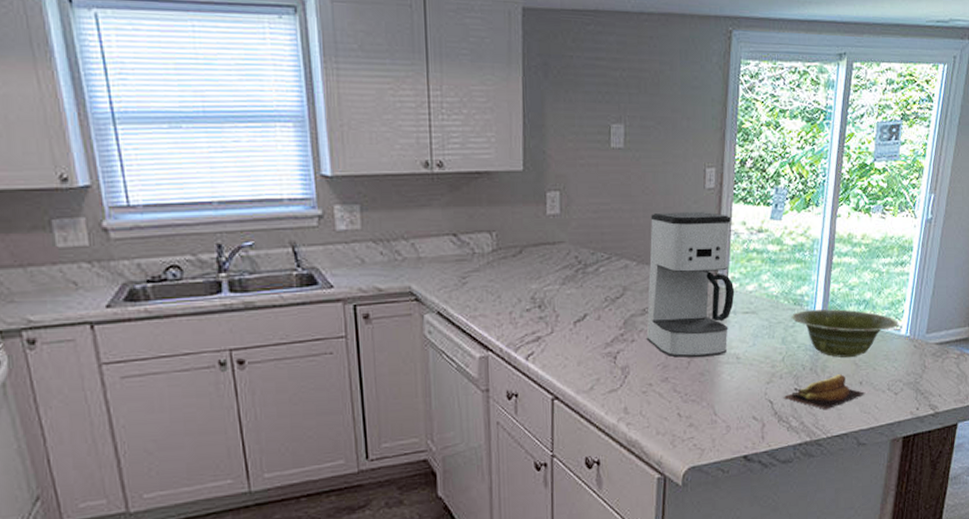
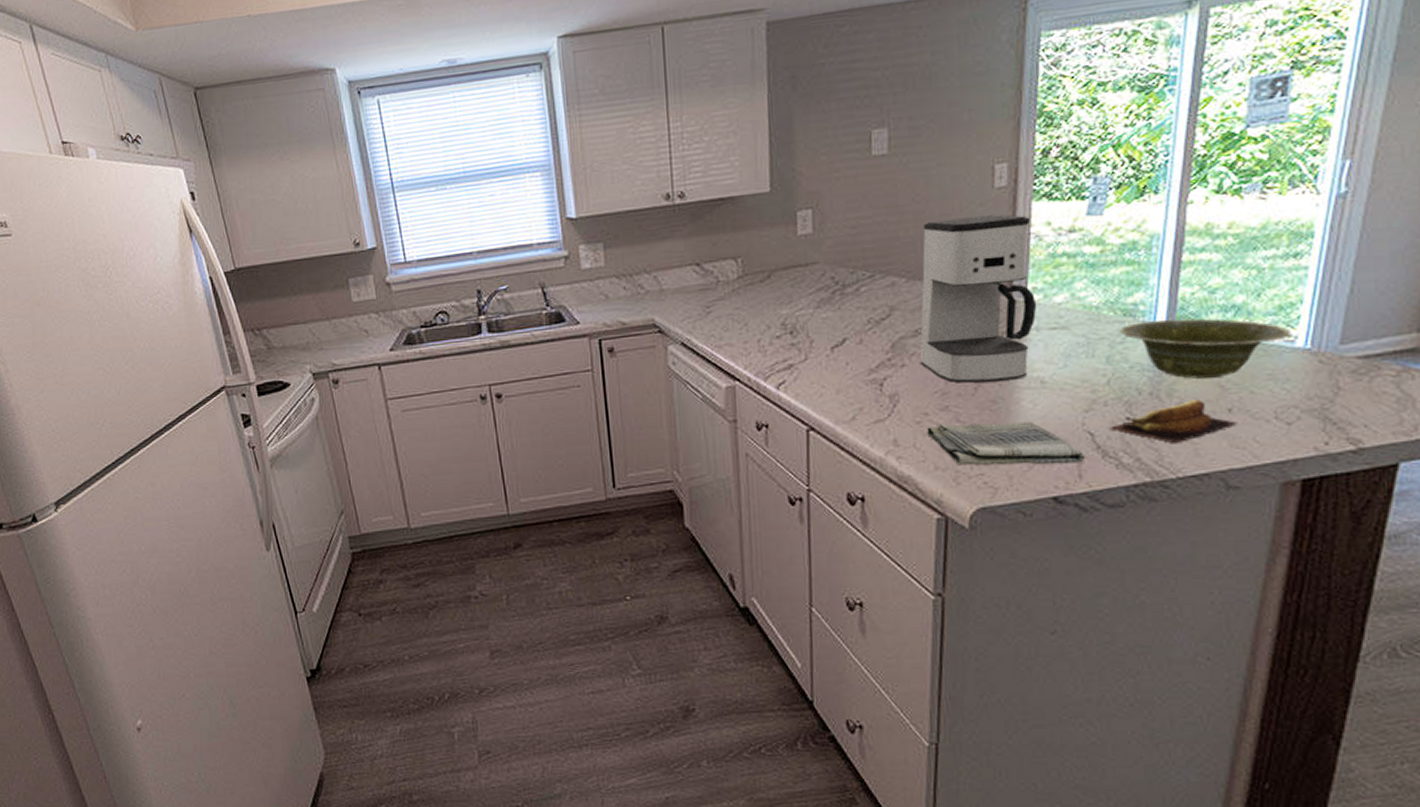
dish towel: none [651,391,767,430] -> present [926,421,1086,466]

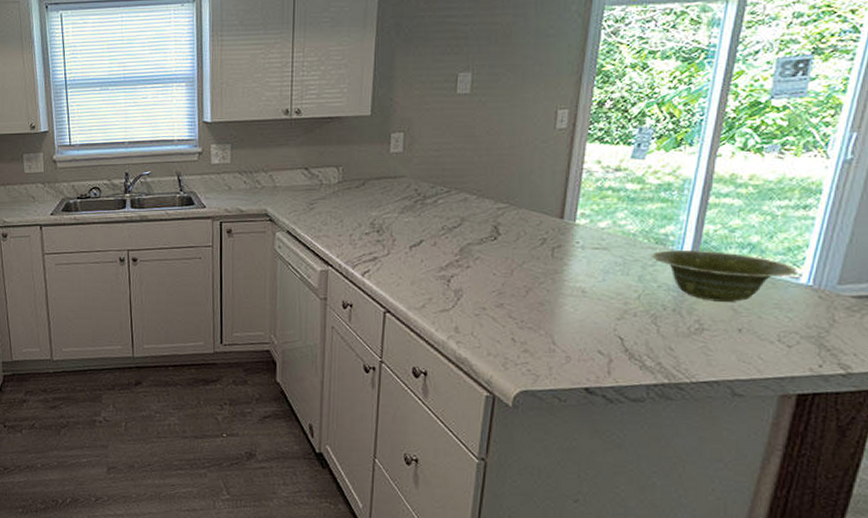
coffee maker: present [919,214,1037,383] -> none [482,150,584,288]
dish towel: present [926,421,1086,466] -> none [483,317,615,362]
banana: present [1111,399,1238,444] -> none [638,318,746,354]

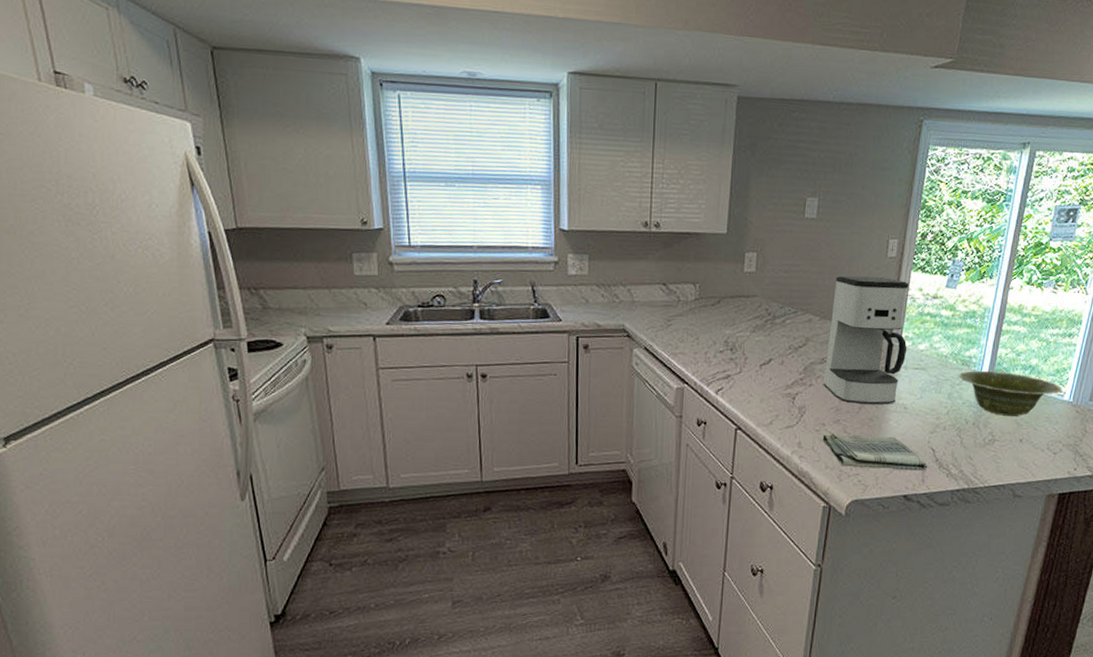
coffee maker: none [482,150,584,288] -> present [823,275,909,404]
dish towel: none [483,317,615,362] -> present [822,432,928,471]

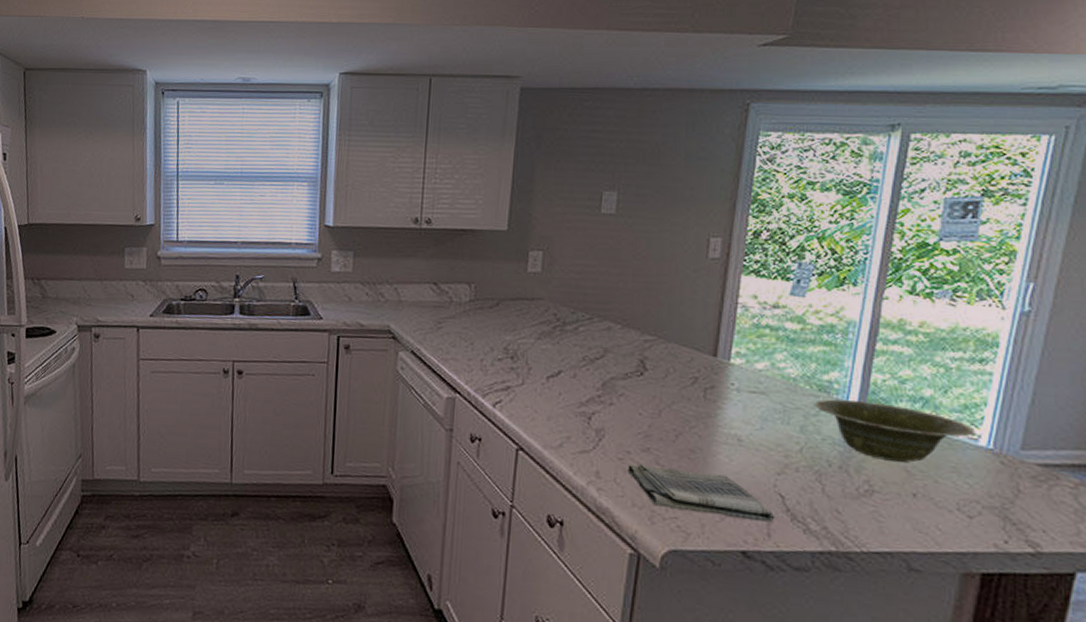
coffee maker: present [823,275,909,404] -> none [627,278,739,434]

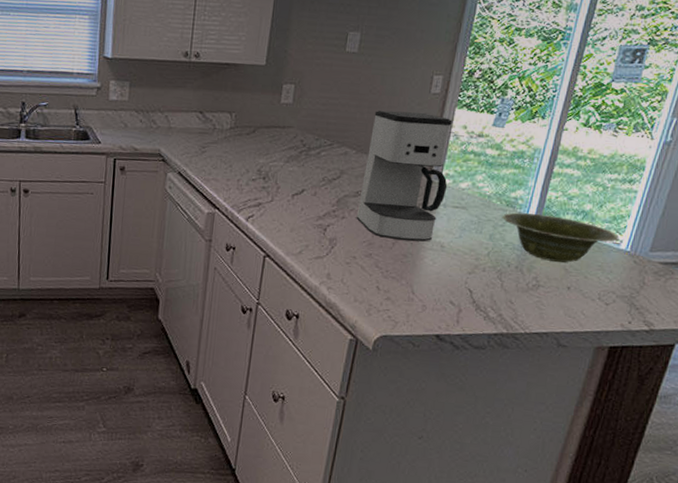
coffee maker: none [627,278,739,434] -> present [356,110,452,242]
dish towel: present [627,463,775,522] -> none [353,266,464,312]

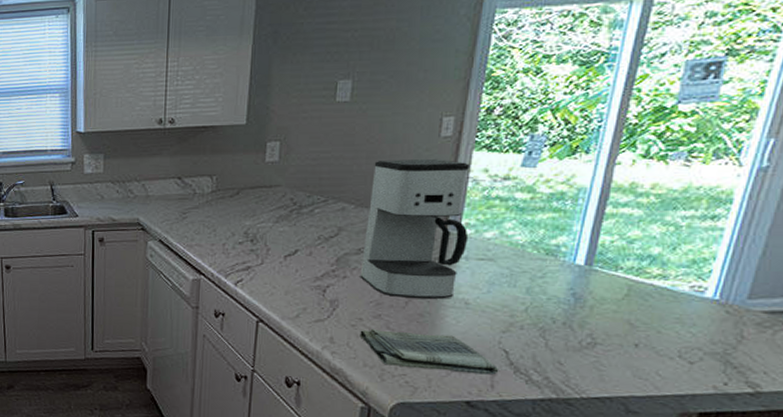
dish towel: none [353,266,464,312] -> present [360,328,499,375]
dish: present [501,212,618,263] -> none [540,261,701,316]

